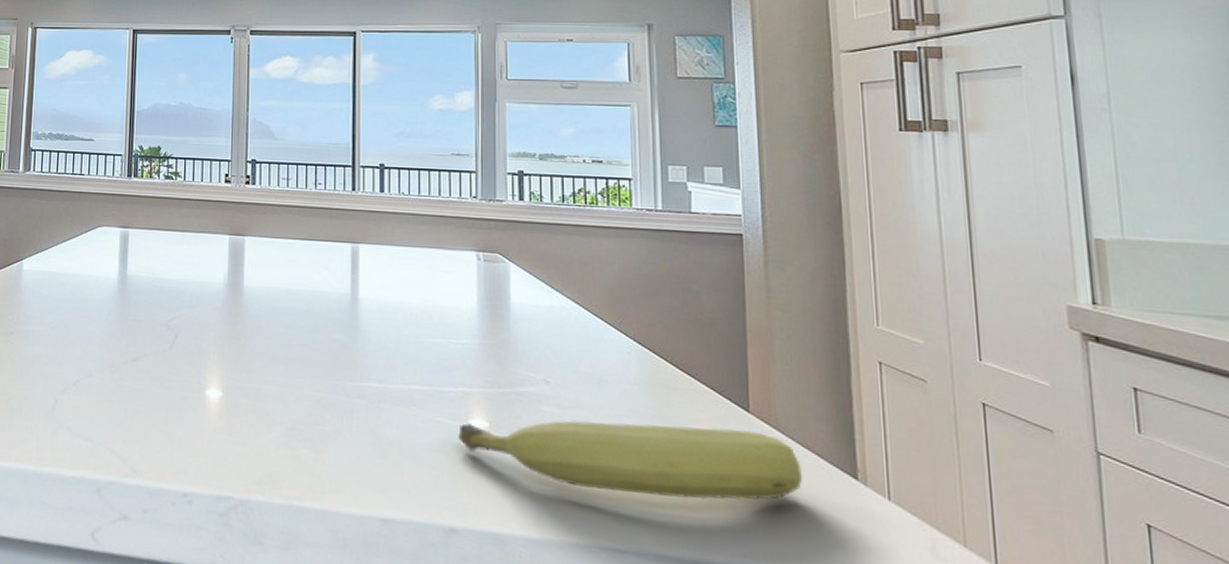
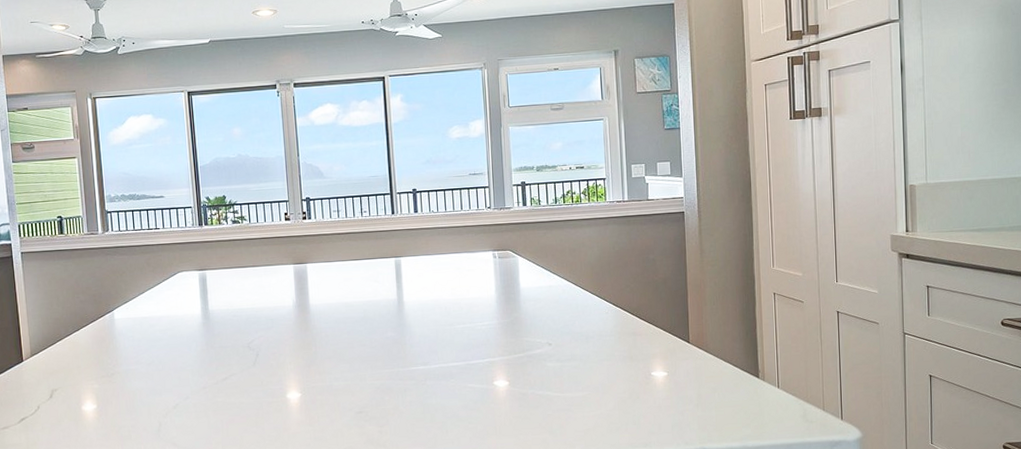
fruit: present [458,420,802,500] -> none [487,356,724,418]

